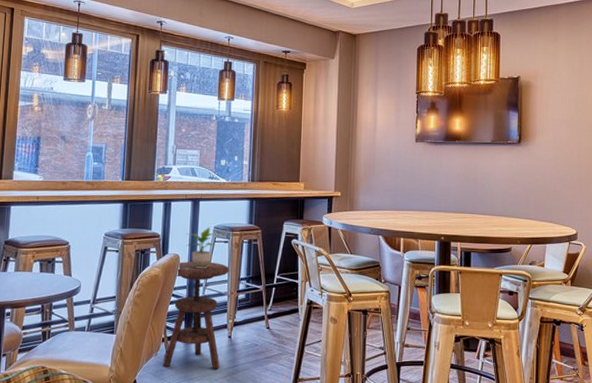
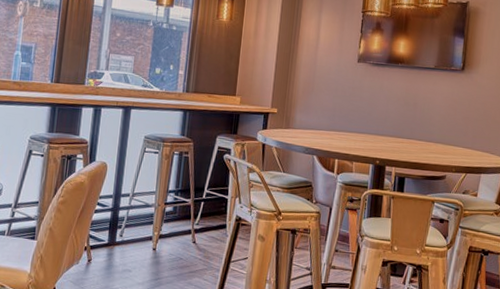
side table: present [162,262,230,370] -> none [83,170,159,281]
potted plant: present [186,226,218,269] -> none [115,136,149,179]

